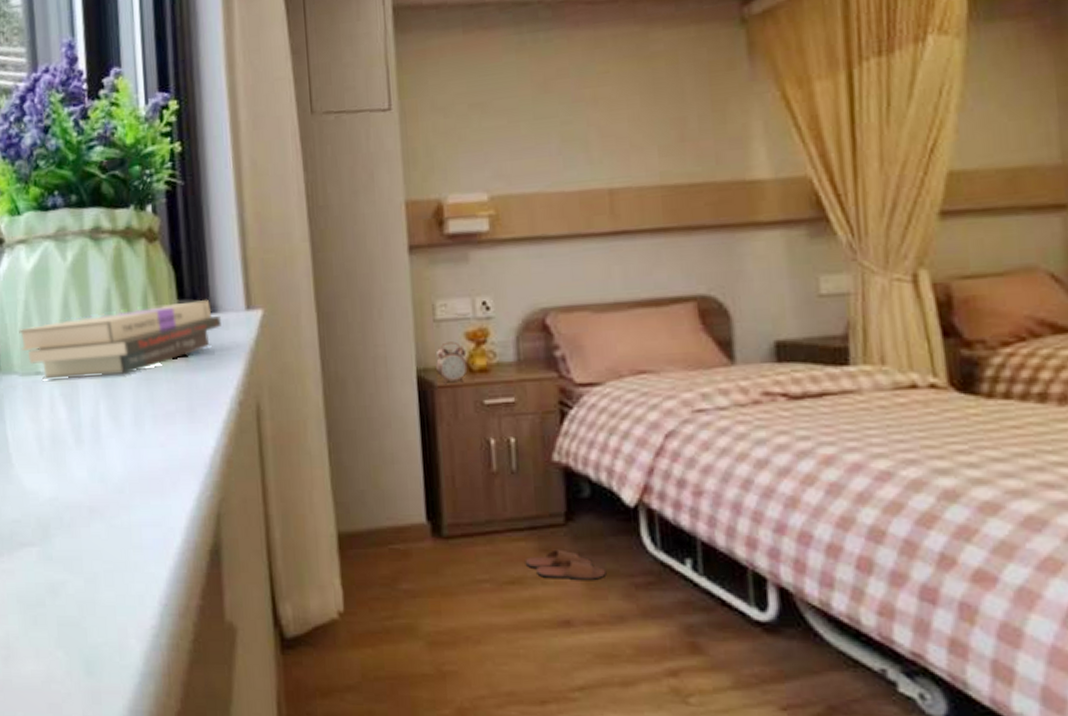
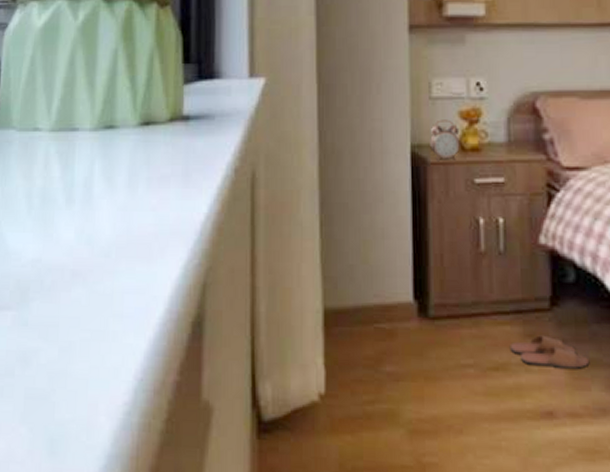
books: present [19,300,221,379] -> none [22,66,224,137]

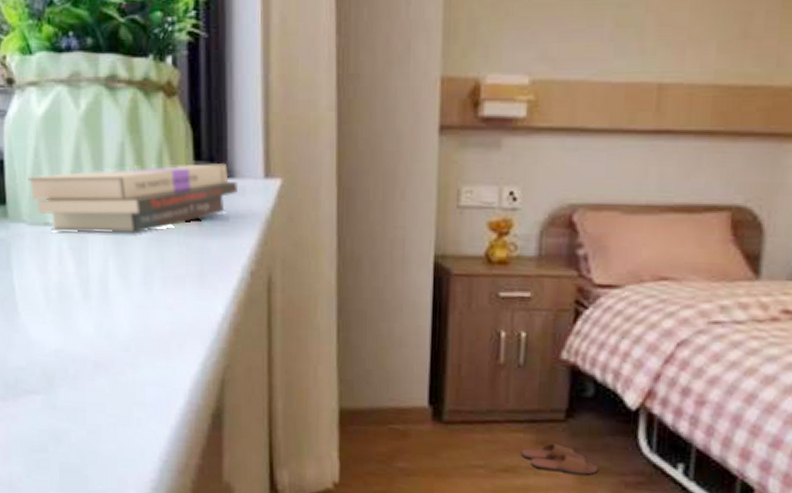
books: none [22,66,224,137] -> present [28,164,238,234]
alarm clock: present [430,119,460,162] -> none [455,230,487,273]

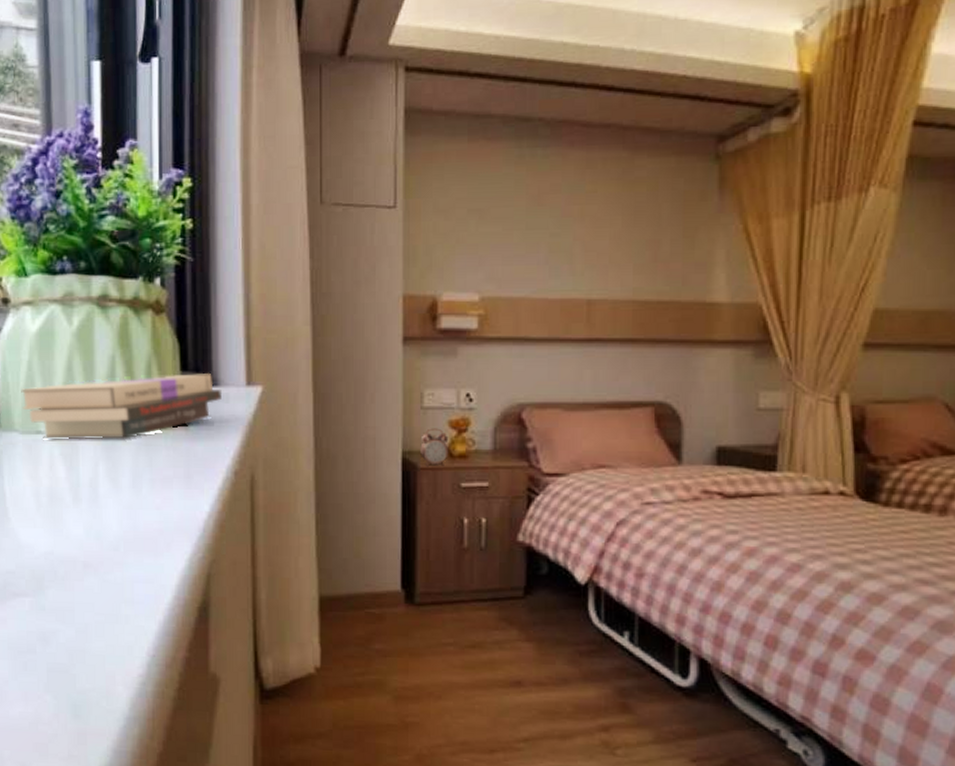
alarm clock: none [455,230,487,273] -> present [420,428,449,467]
slipper: present [520,443,599,475] -> none [486,619,556,647]

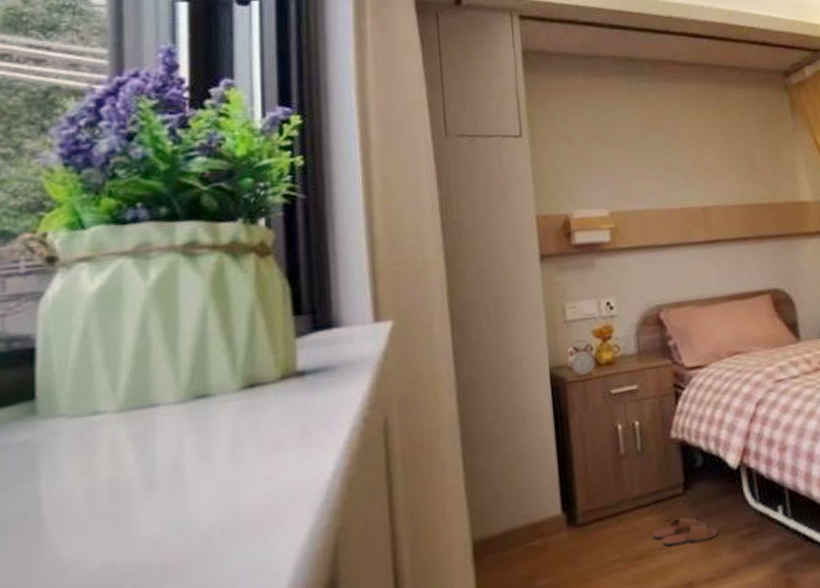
books: present [21,374,222,440] -> none [71,314,345,420]
slipper: none [486,619,556,647] -> present [652,517,719,547]

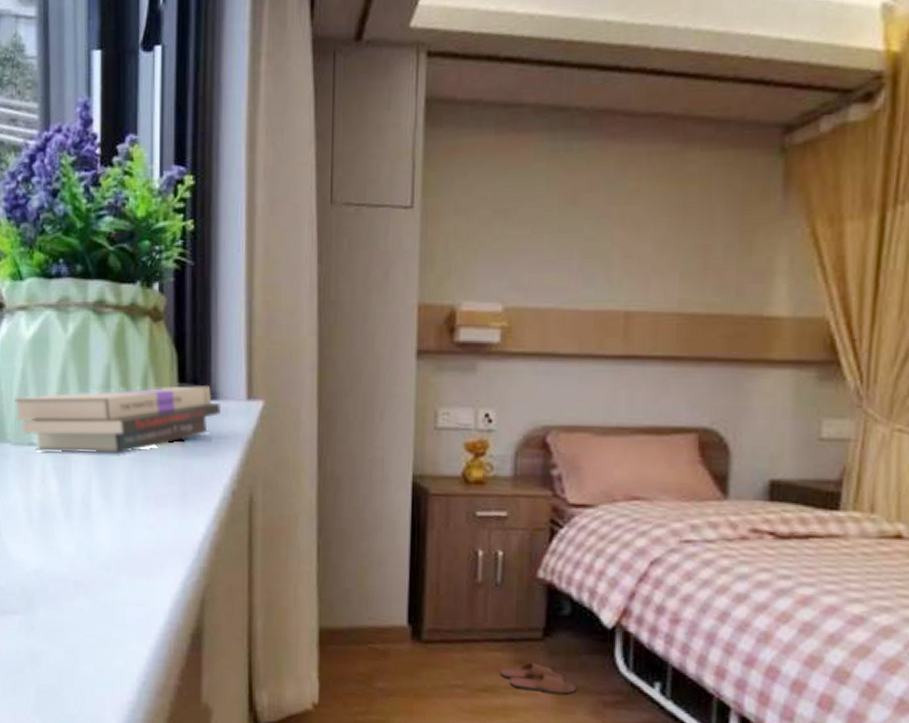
books: none [71,314,345,420] -> present [14,386,221,454]
alarm clock: present [567,339,596,380] -> none [432,450,464,493]

